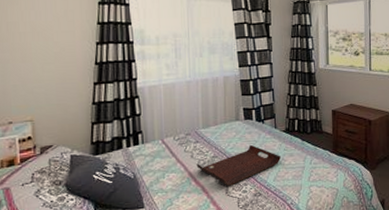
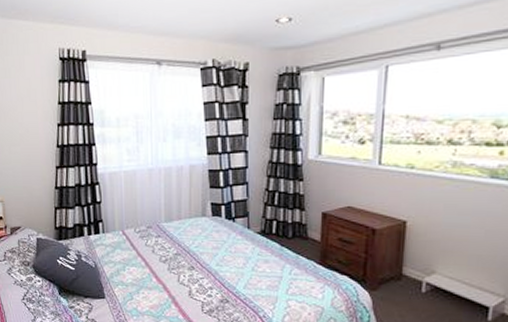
serving tray: present [196,144,281,186] -> none [158,244,253,288]

